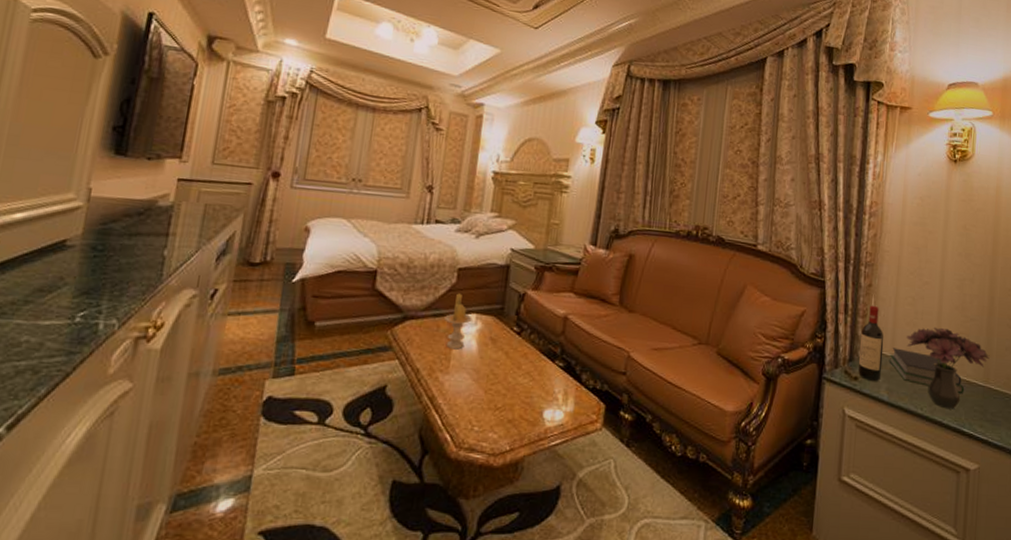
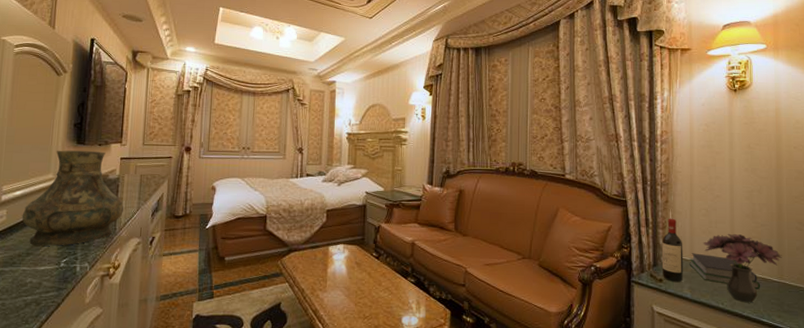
vase: none [21,160,177,293] -> present [22,150,124,246]
candle: present [444,293,472,350] -> none [320,229,341,273]

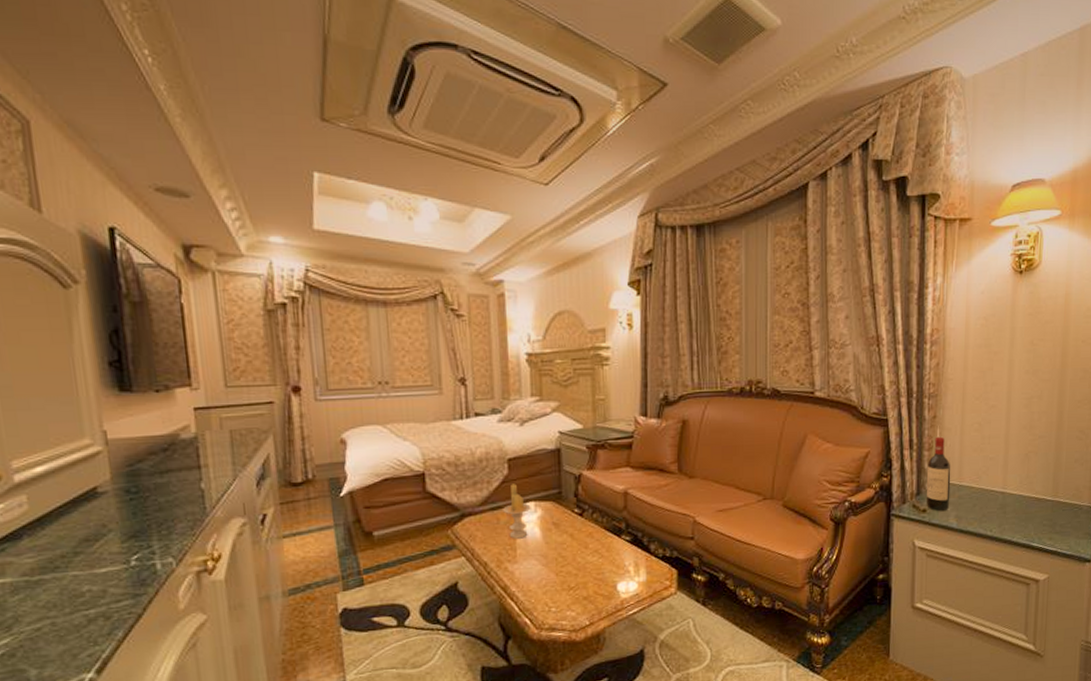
vase: present [22,150,124,246] -> none [53,400,213,541]
candle: none [320,229,341,273] -> present [503,484,531,539]
book: present [689,253,761,289] -> none [957,475,1033,510]
flower arrangement: present [703,233,782,303] -> none [973,449,1059,528]

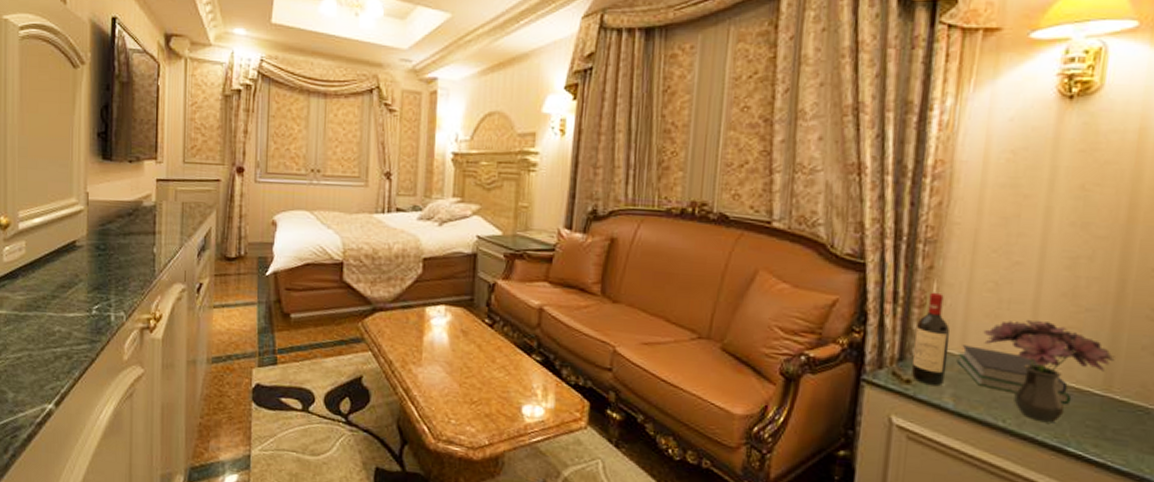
candle: present [503,484,531,539] -> none [413,284,441,342]
book: none [957,475,1033,510] -> present [956,345,1072,404]
flower arrangement: none [973,449,1059,528] -> present [983,319,1115,423]

